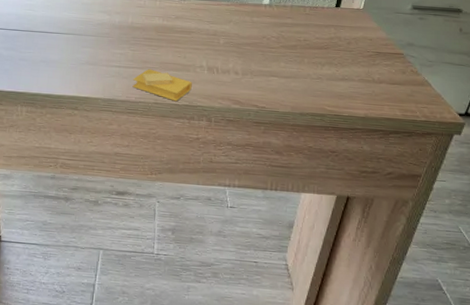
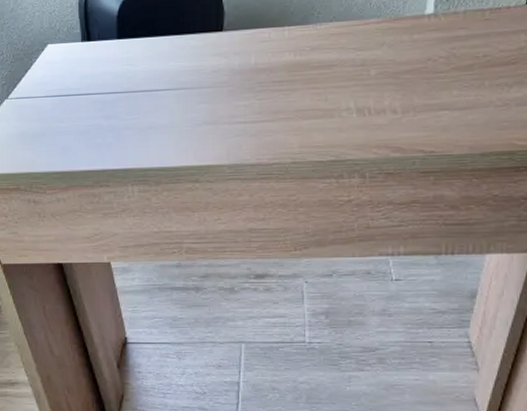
sticky notes: present [132,69,192,102] -> none [263,120,338,158]

